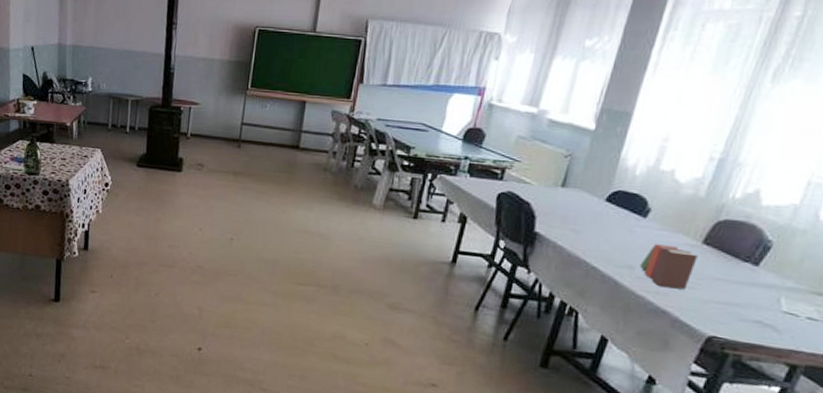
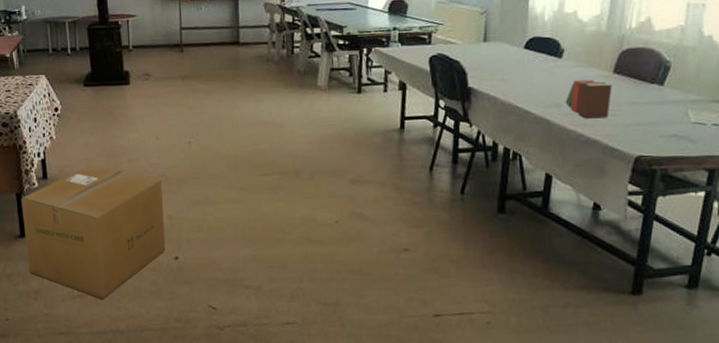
box: none [57,244,198,375] -> present [20,164,166,300]

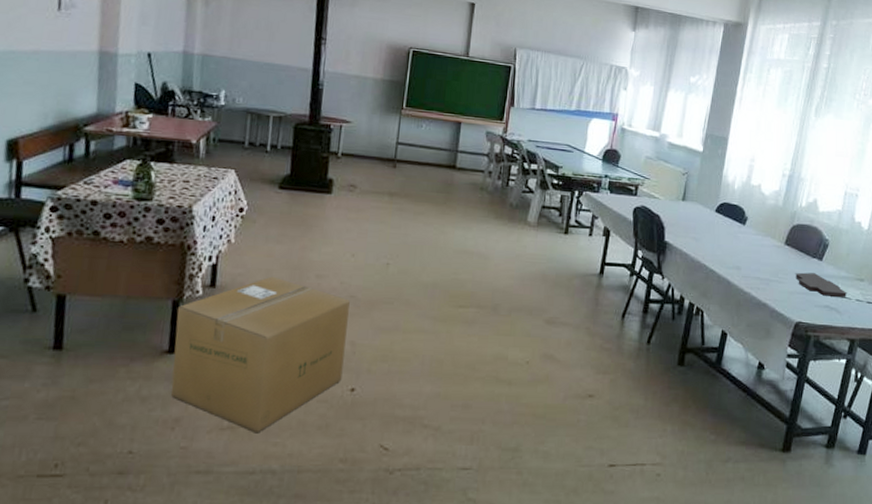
books: present [565,79,612,119] -> none [744,247,783,284]
papers: none [629,100,701,124] -> present [795,272,847,297]

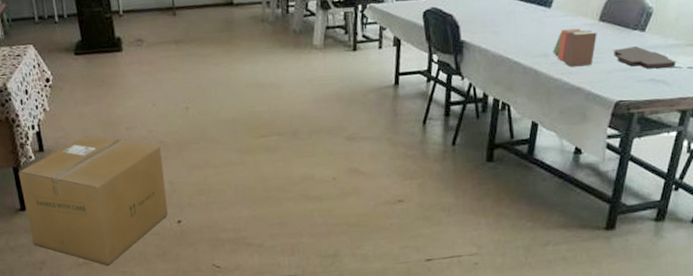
books: none [744,247,783,284] -> present [552,28,597,67]

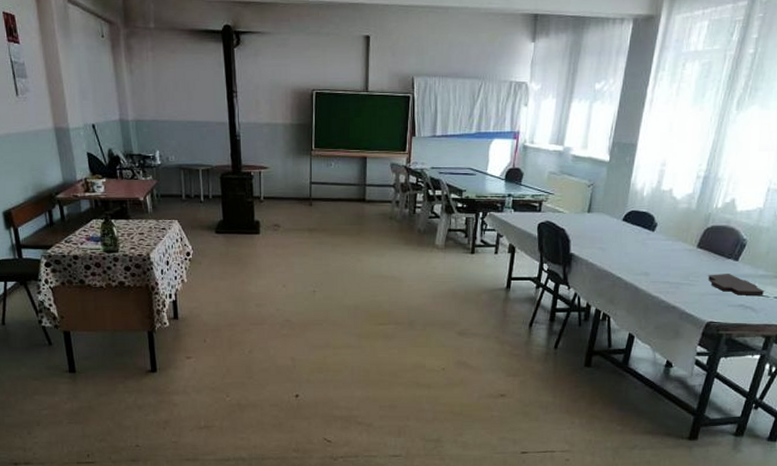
box: present [18,134,168,266] -> none [152,307,287,431]
books: present [552,28,597,67] -> none [653,252,695,287]

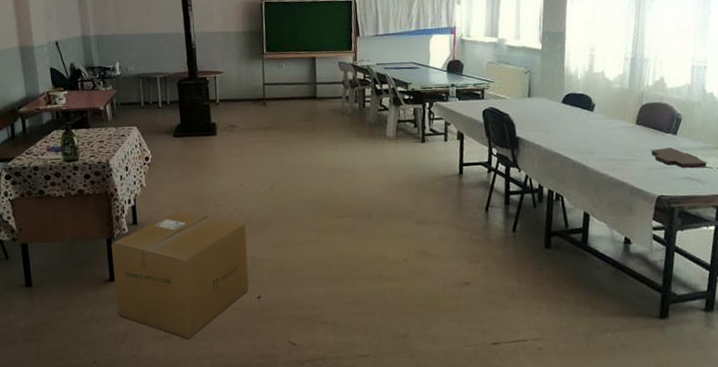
box: none [152,307,287,431] -> present [111,210,249,340]

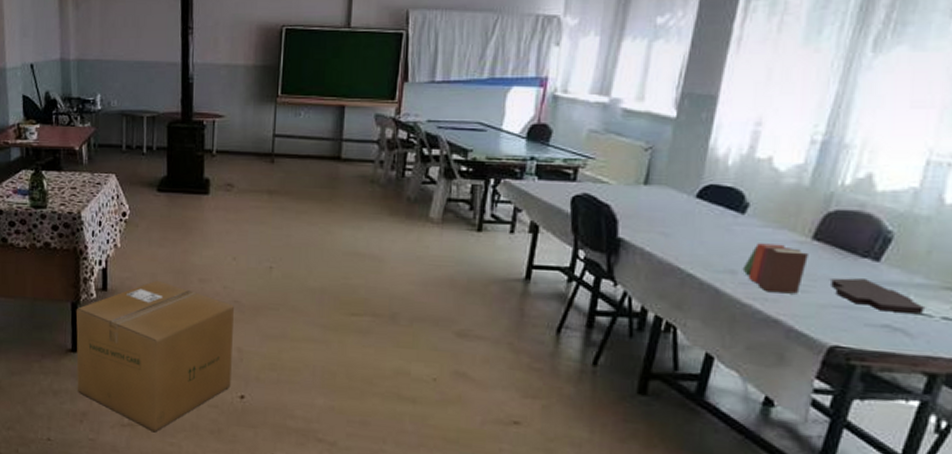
books: none [597,130,636,164] -> present [742,243,808,294]

